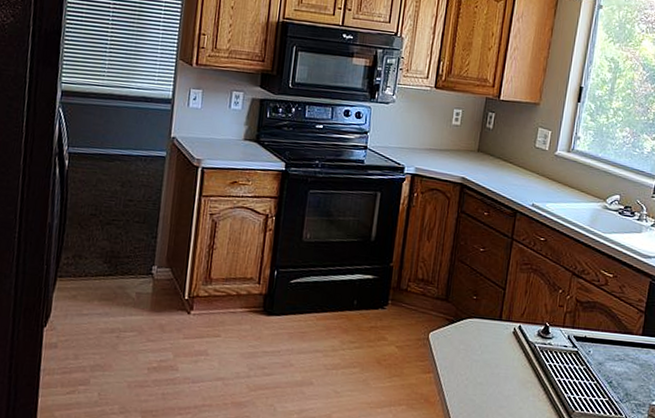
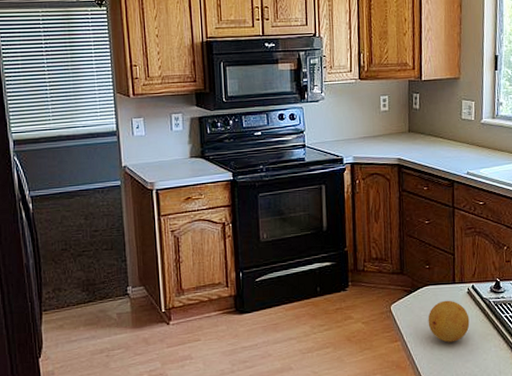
fruit: none [466,336,511,384] -> present [428,300,470,343]

